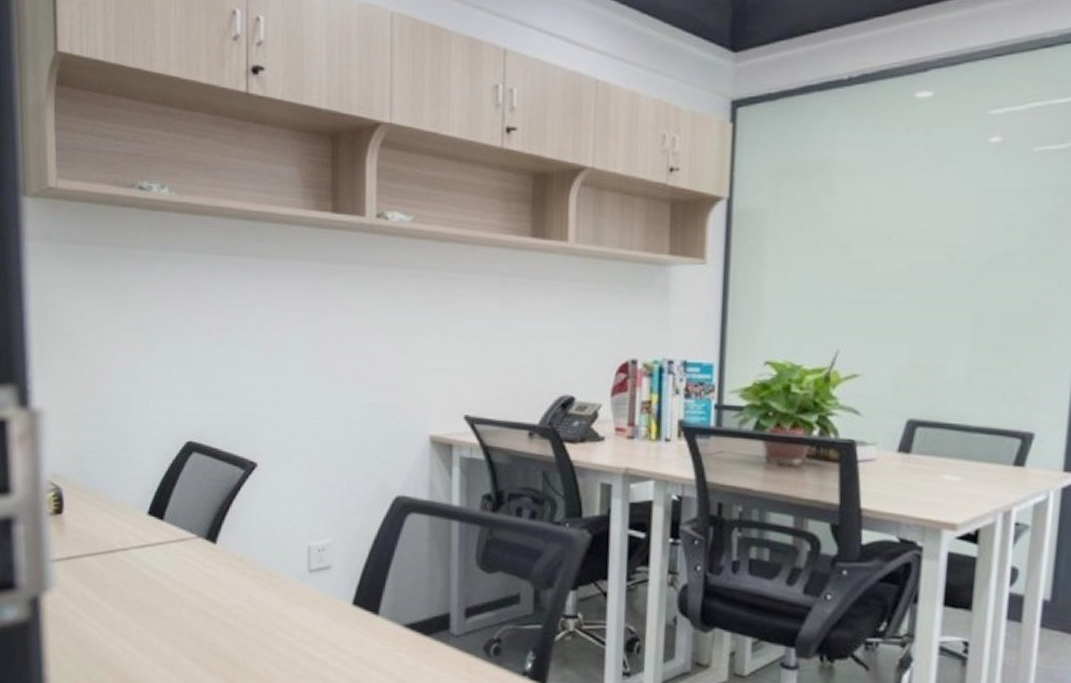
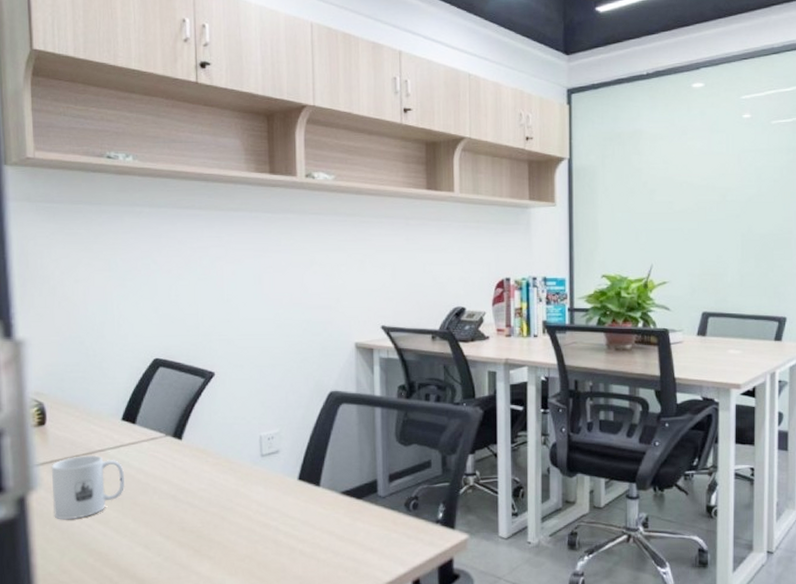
mug: none [67,553,150,629] -> present [51,455,126,520]

